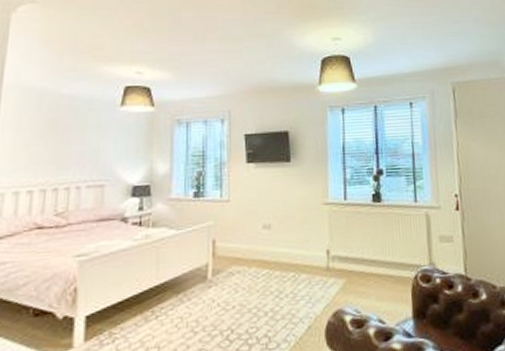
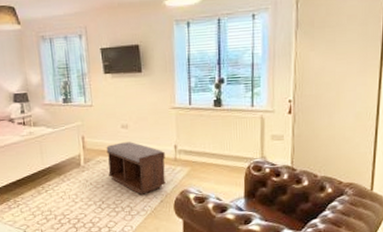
bench: none [242,246,315,318] -> present [106,142,166,195]

